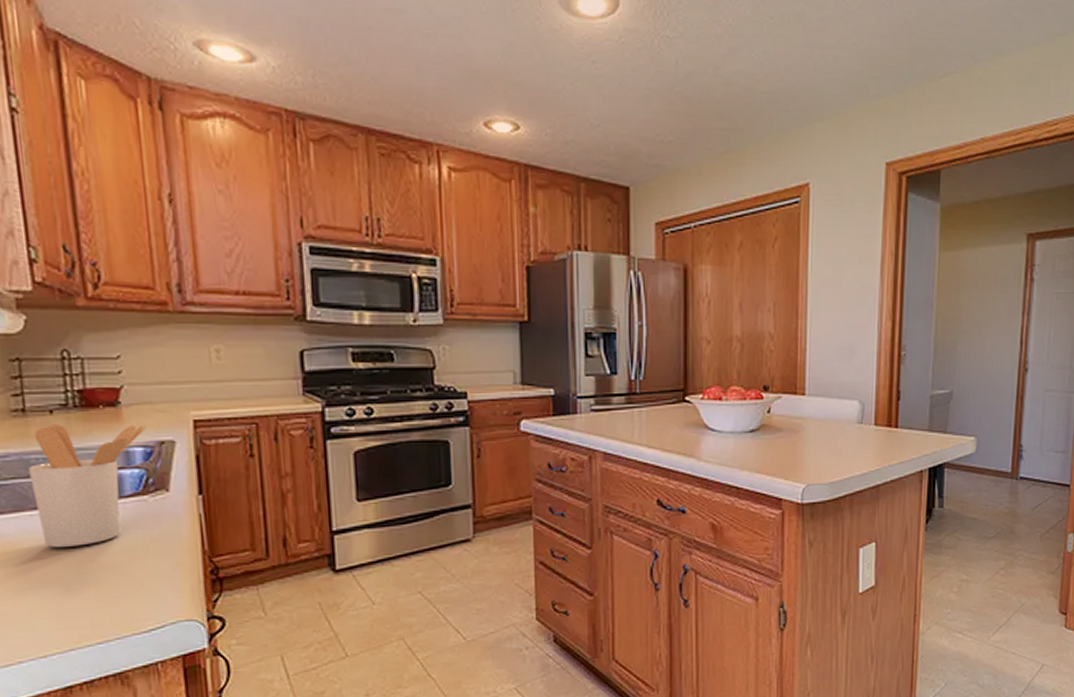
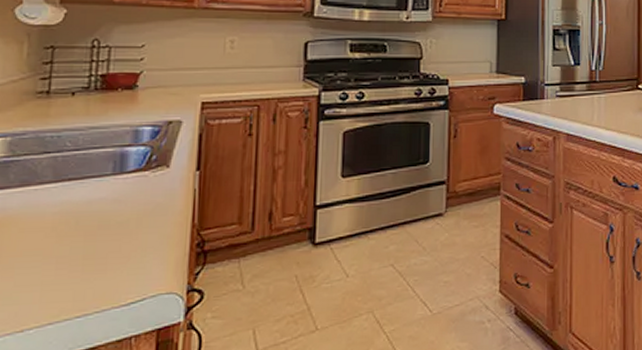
utensil holder: present [29,425,146,547] -> none [42,105,158,221]

